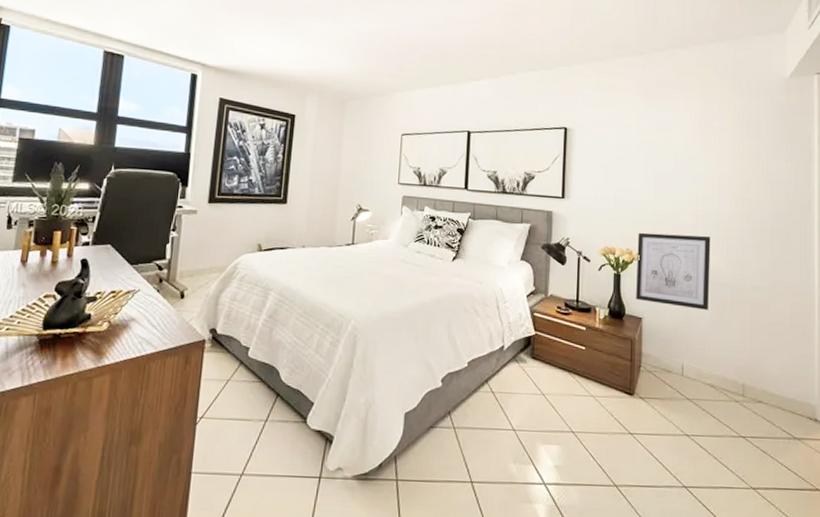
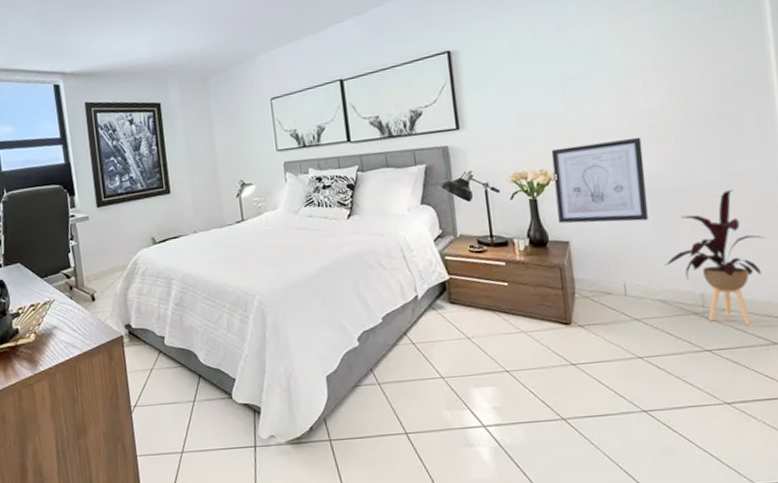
house plant: none [716,296,797,418] -> present [664,190,766,325]

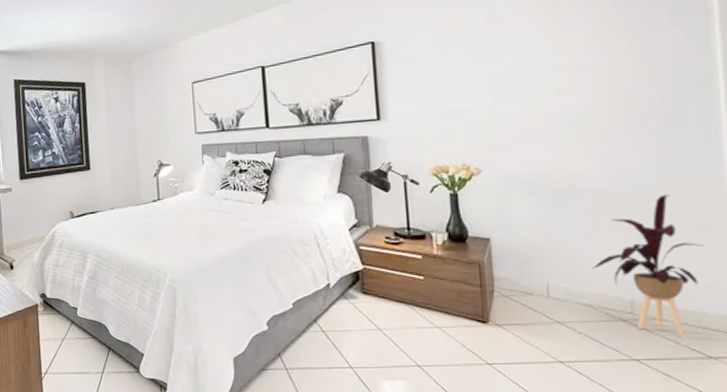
wall art: present [551,137,648,224] -> none [475,135,576,222]

